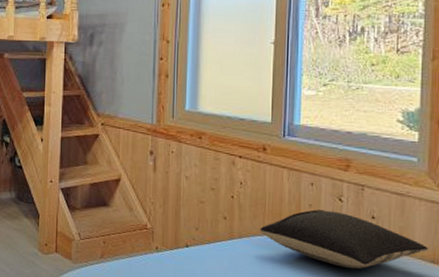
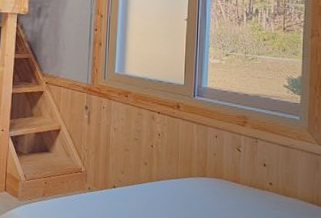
pillow: present [260,209,428,269] -> none [174,158,308,208]

